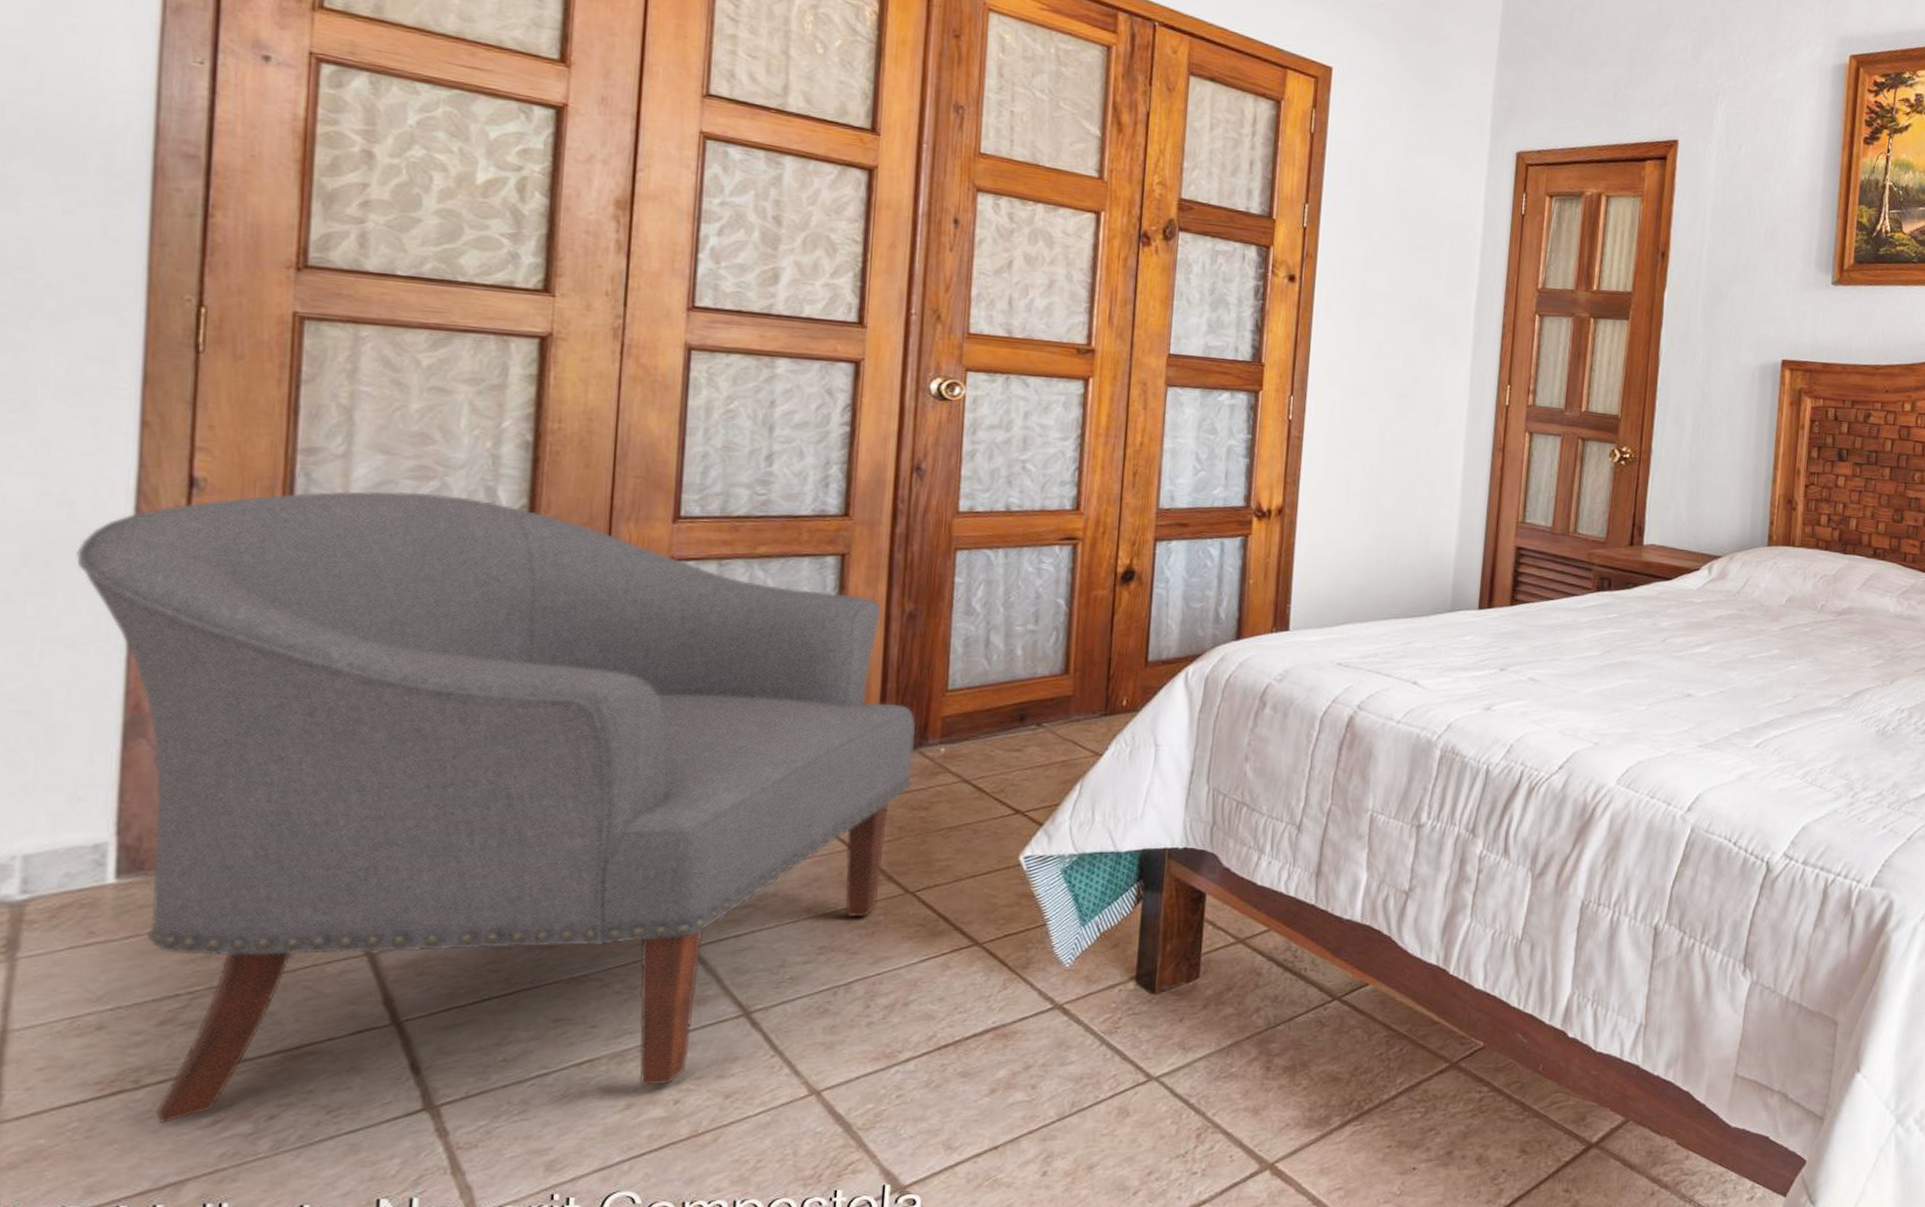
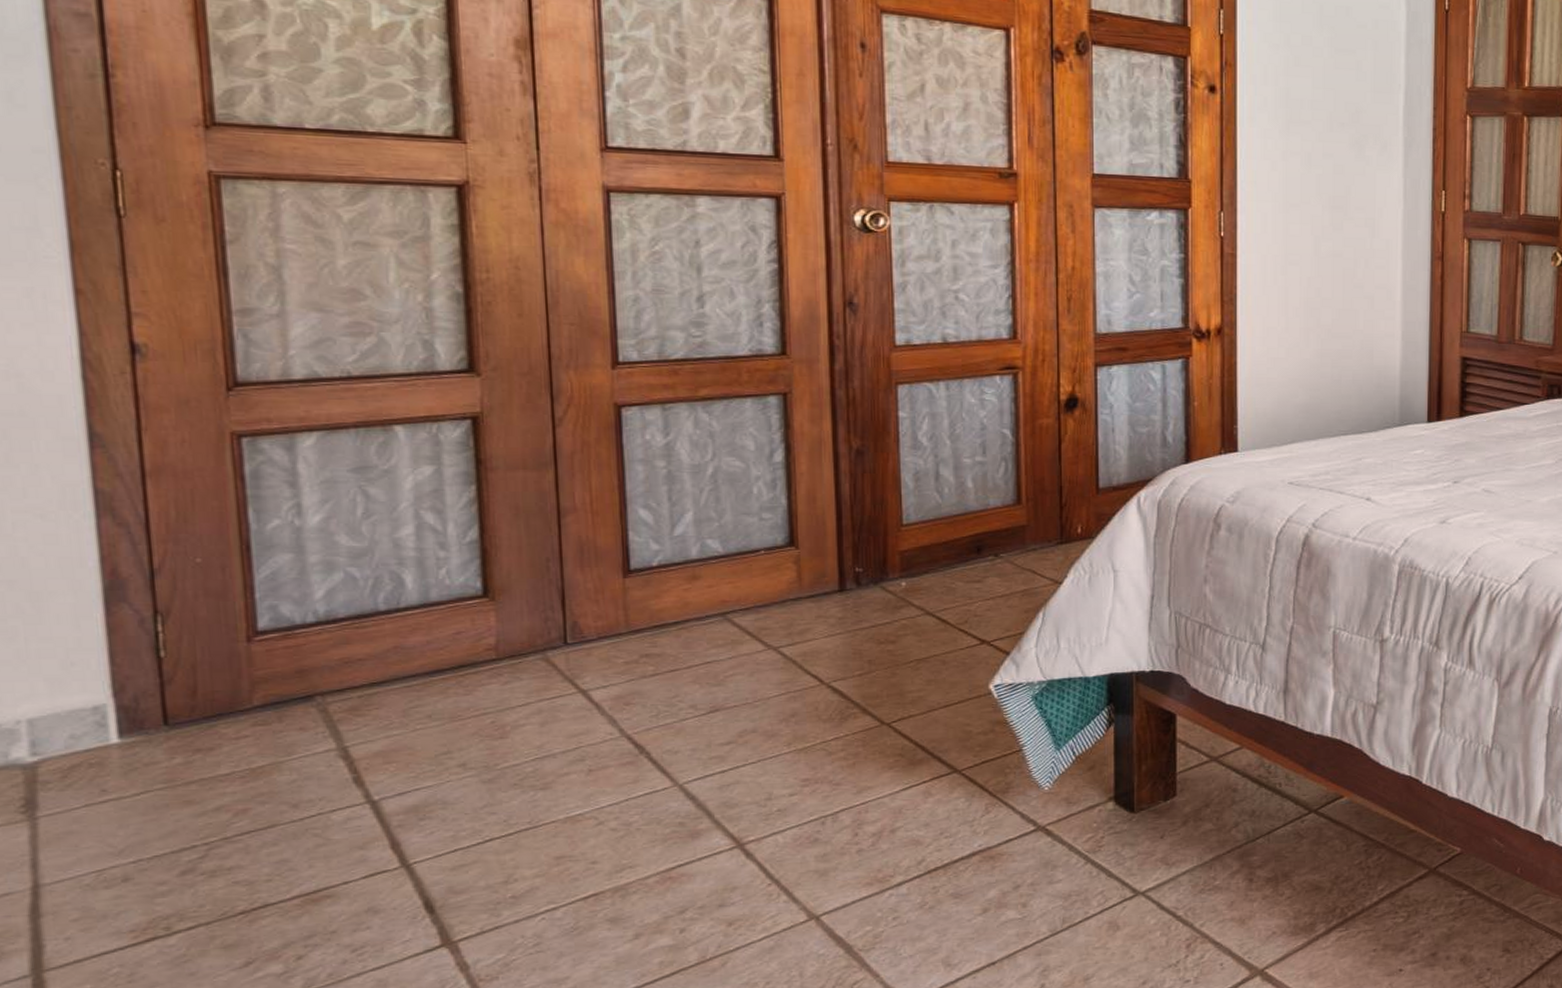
chair: present [76,490,917,1124] -> none [32,349,877,967]

